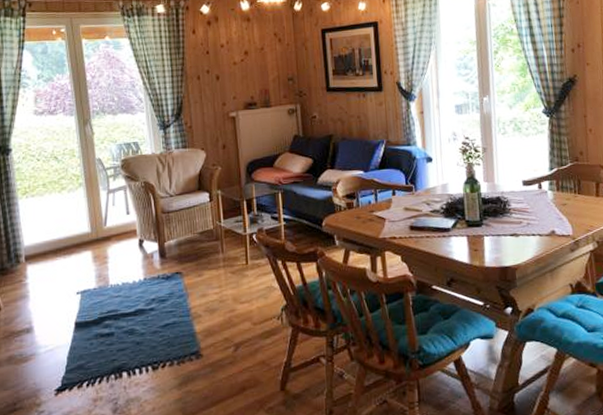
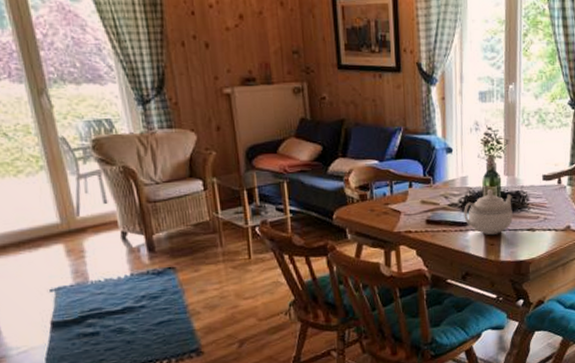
teapot: none [446,195,495,240] -> present [464,189,513,235]

